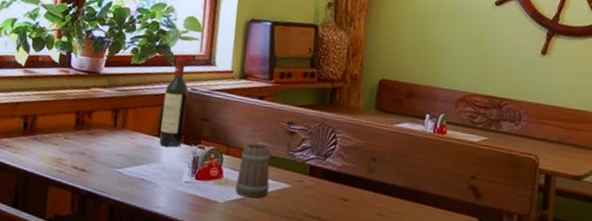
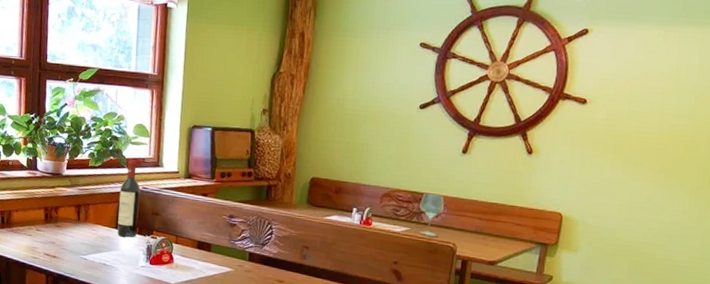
beer mug: present [235,142,270,198] -> none [184,232,214,280]
wine glass: none [498,97,524,148] -> present [419,193,444,237]

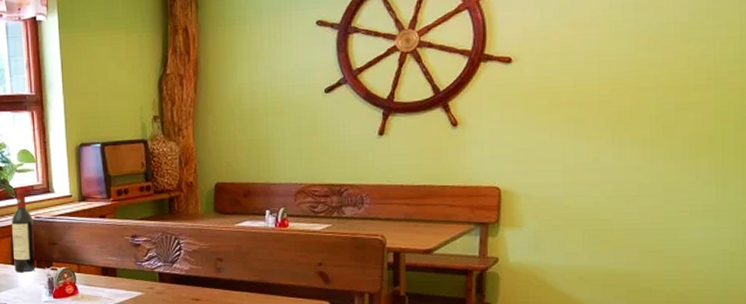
wine glass: present [419,193,444,237] -> none [339,183,366,231]

